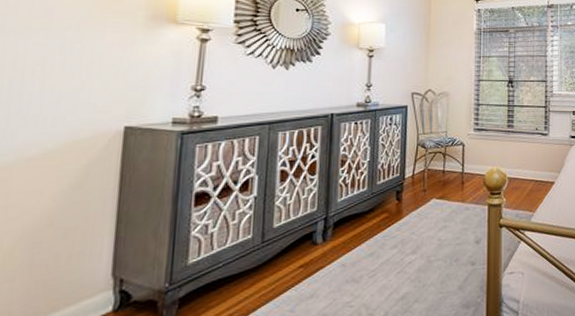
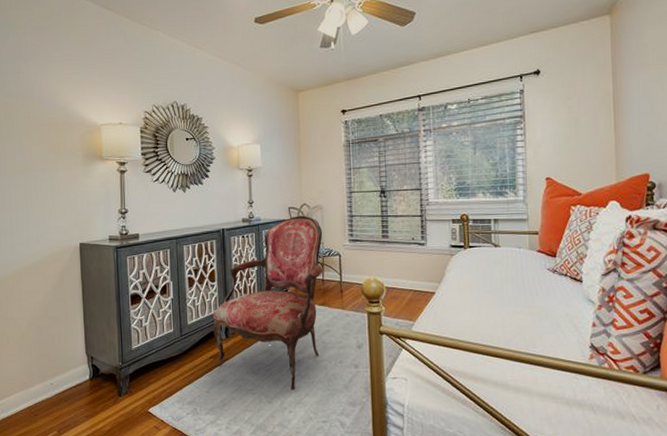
armchair: none [306,102,447,298] -> present [213,215,323,390]

